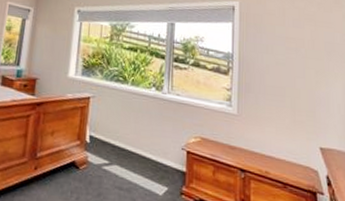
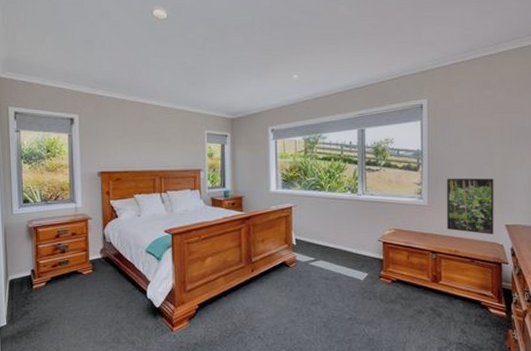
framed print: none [257,87,308,158] -> present [447,178,494,235]

